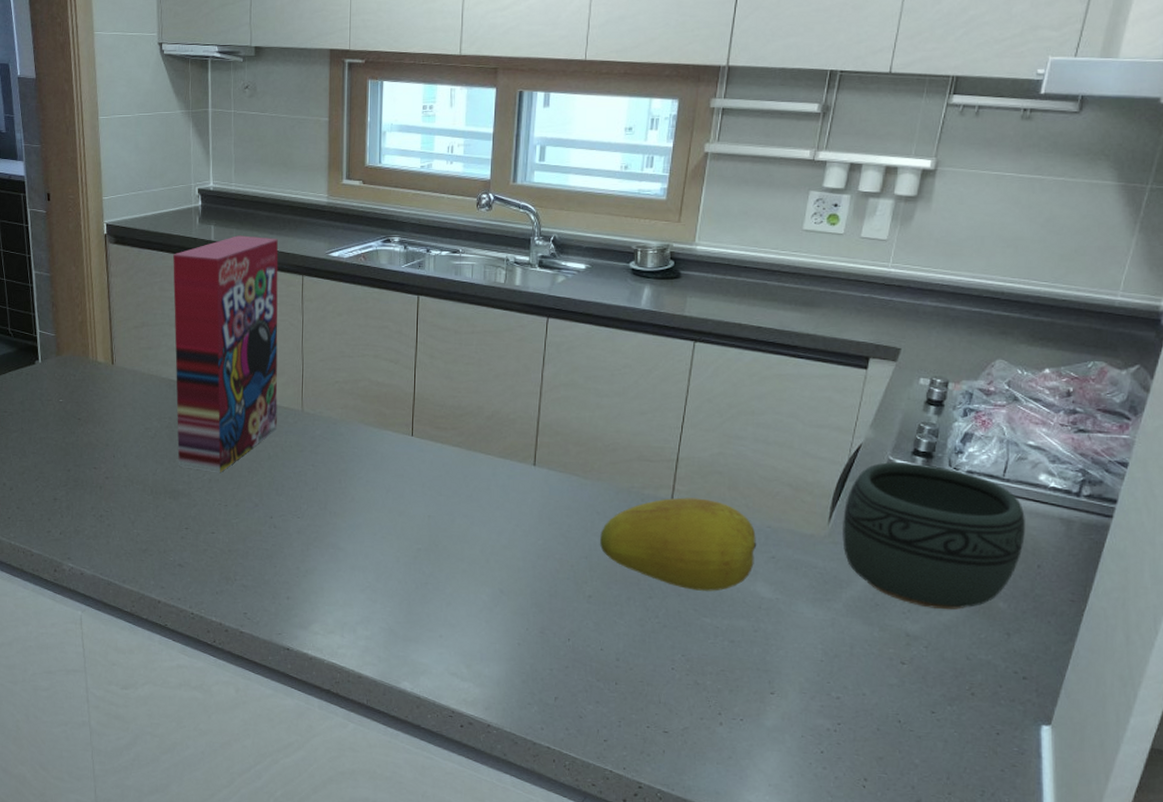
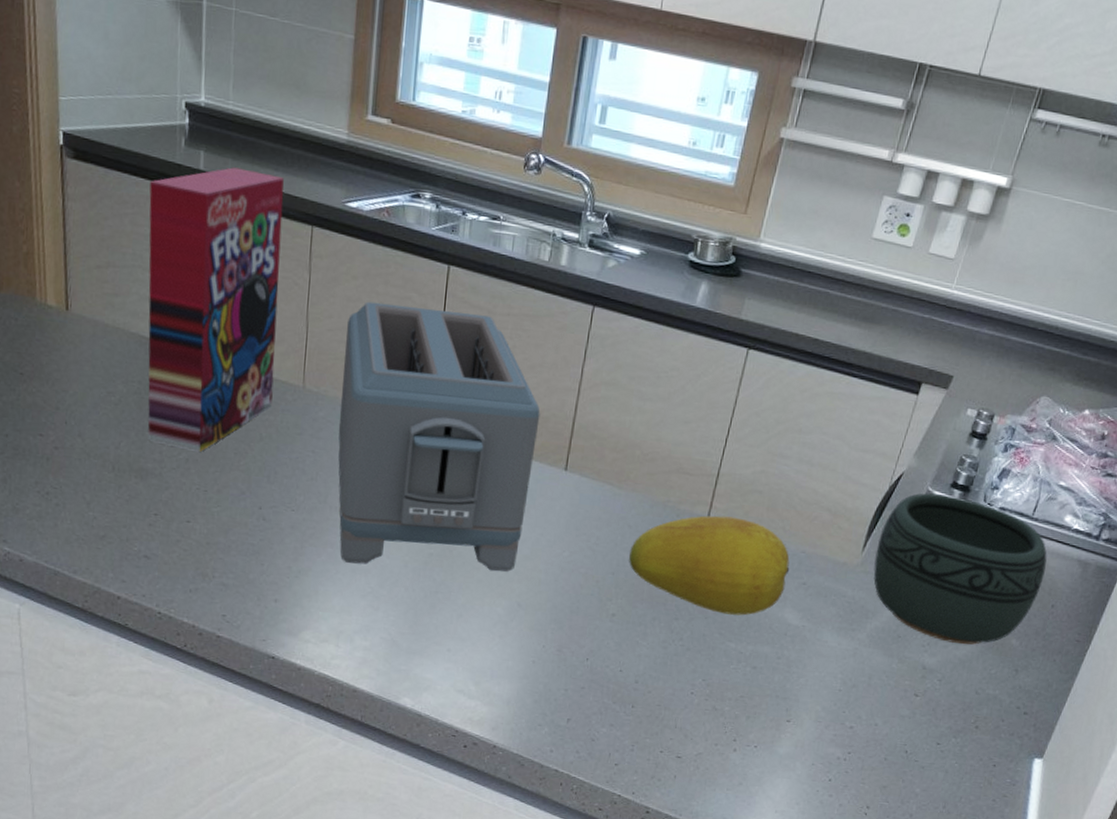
toaster: none [333,333,507,562] -> present [338,301,540,572]

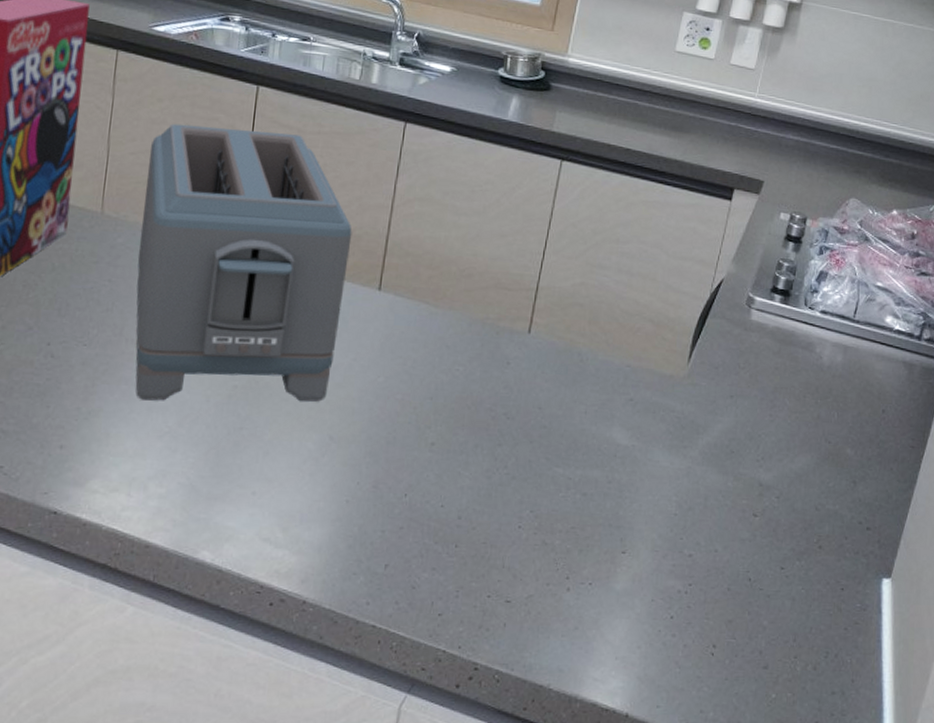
fruit: present [629,515,790,616] -> none [448,331,616,438]
bowl: present [873,493,1047,645] -> none [701,299,872,457]

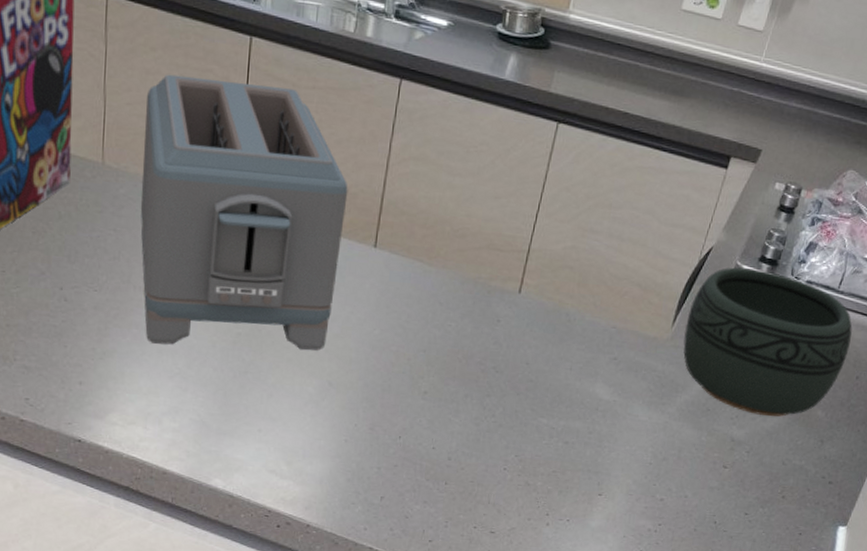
bowl: none [701,299,872,457] -> present [683,267,852,417]

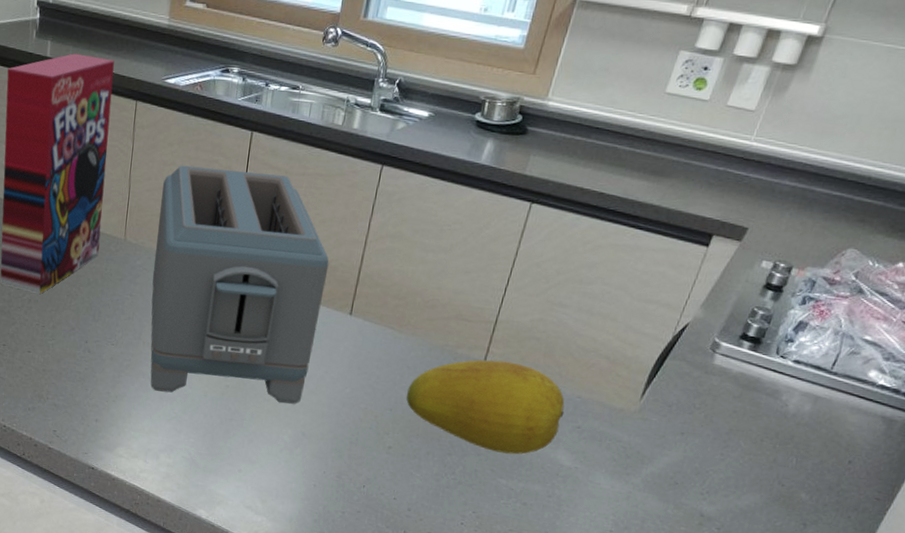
fruit: none [440,292,601,392] -> present [406,359,565,455]
bowl: present [683,267,852,417] -> none [651,343,846,496]

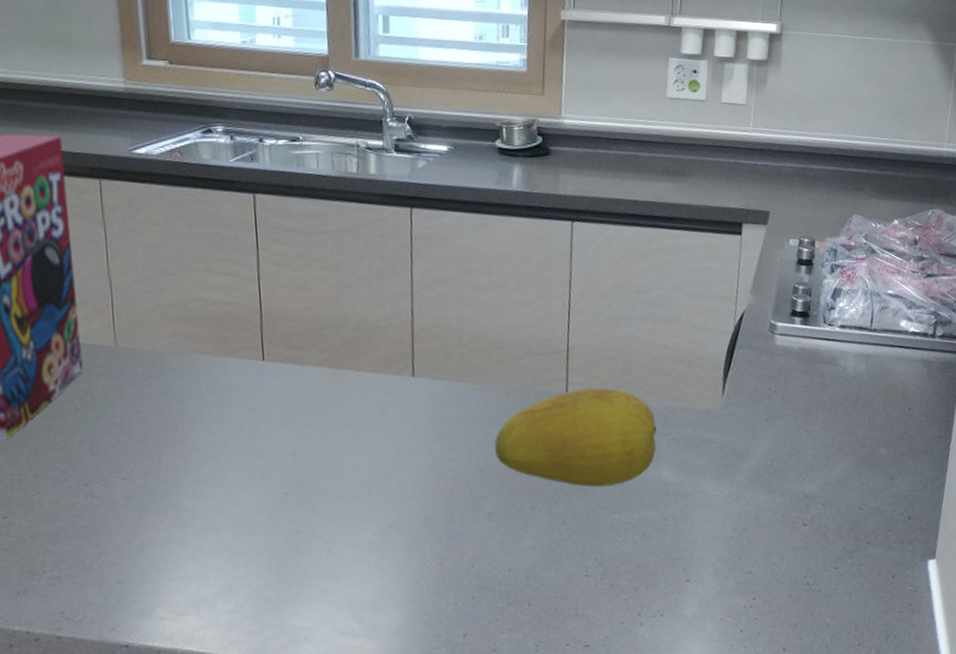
toaster: present [150,165,329,404] -> none [154,237,380,523]

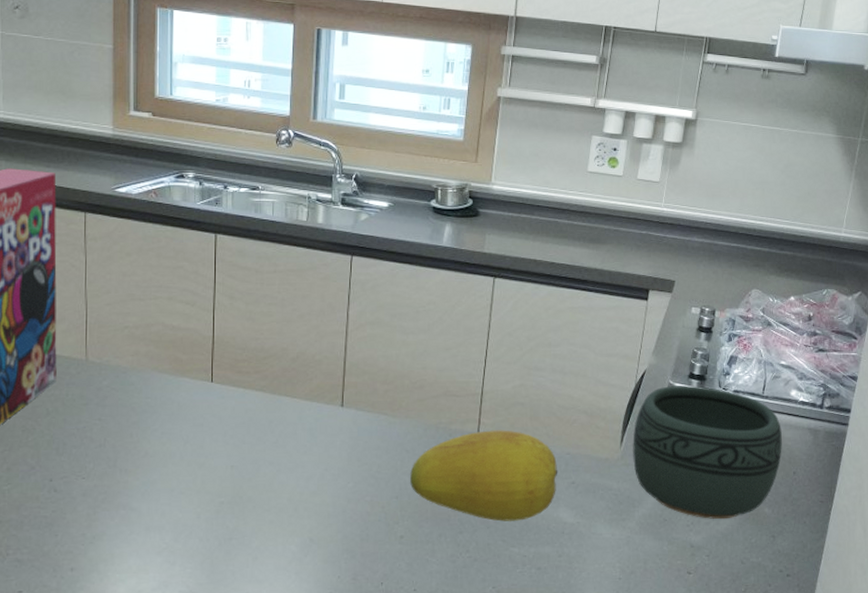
bowl: none [735,323,895,466] -> present [633,385,782,520]

